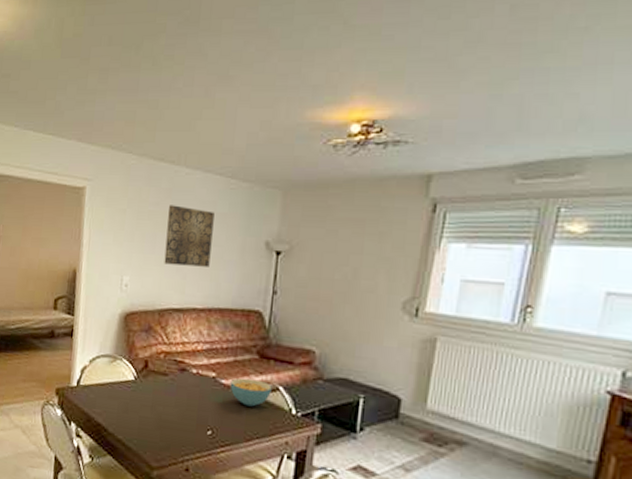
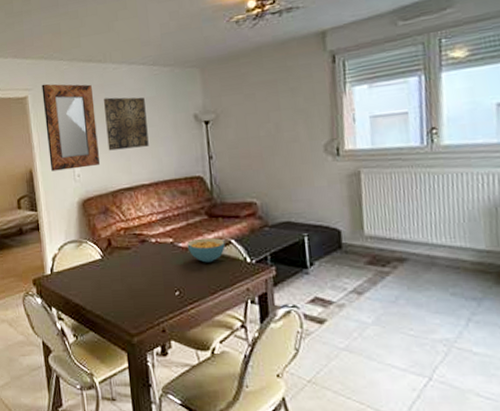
home mirror: none [97,176,159,278] -> present [41,84,100,171]

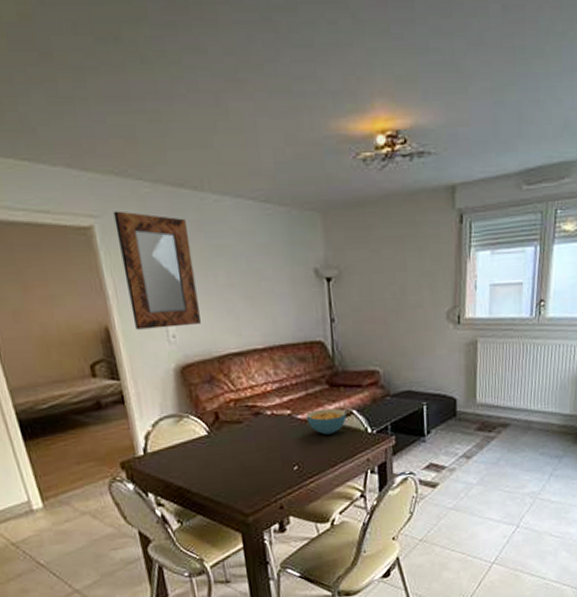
wall art: present [104,97,149,151] -> none [203,238,262,307]

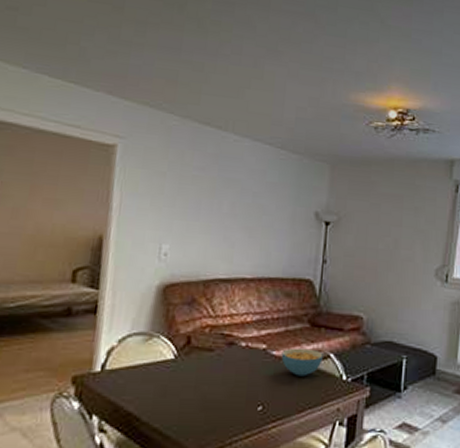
home mirror: present [113,211,201,330] -> none [130,135,204,247]

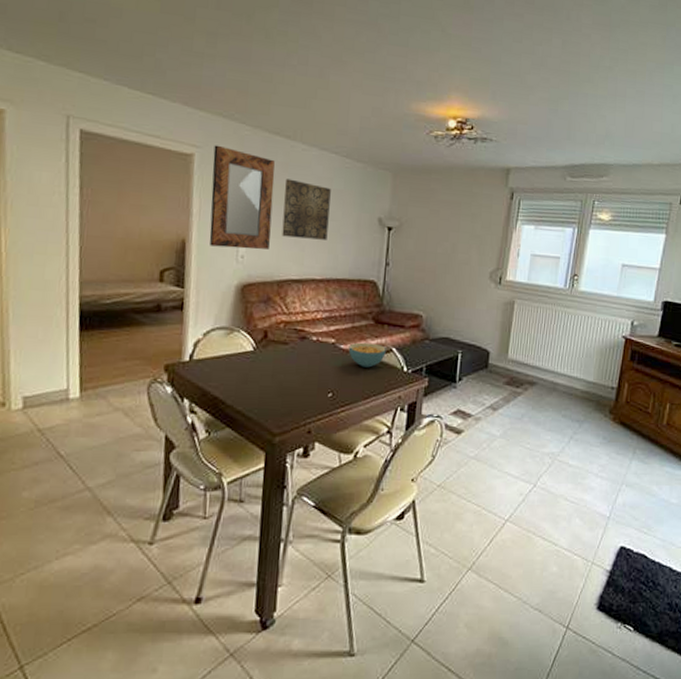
home mirror: none [130,135,204,247] -> present [209,145,275,250]
wall art: none [209,171,264,236] -> present [282,179,331,240]

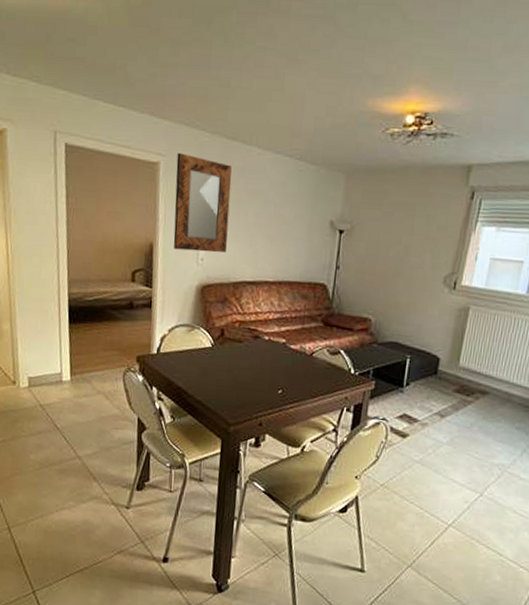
wall art: present [282,179,331,240] -> none [237,183,284,244]
cereal bowl: present [348,342,386,368] -> none [298,343,334,368]

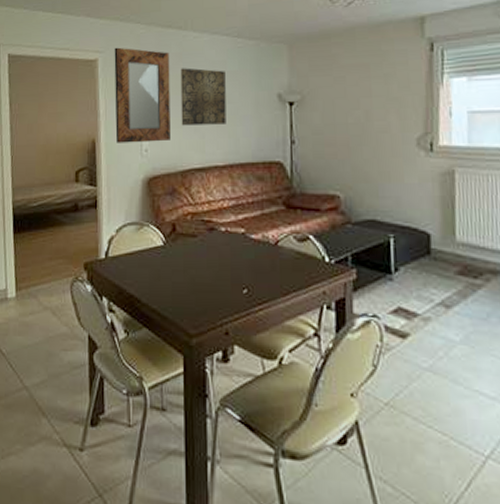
wall art: none [237,183,284,244] -> present [181,68,226,126]

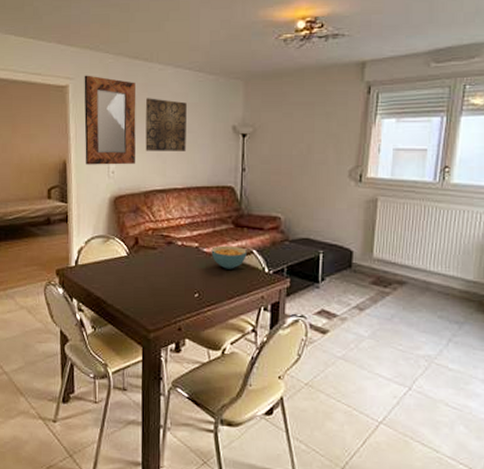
cereal bowl: none [260,231,302,259] -> present [211,245,247,269]

